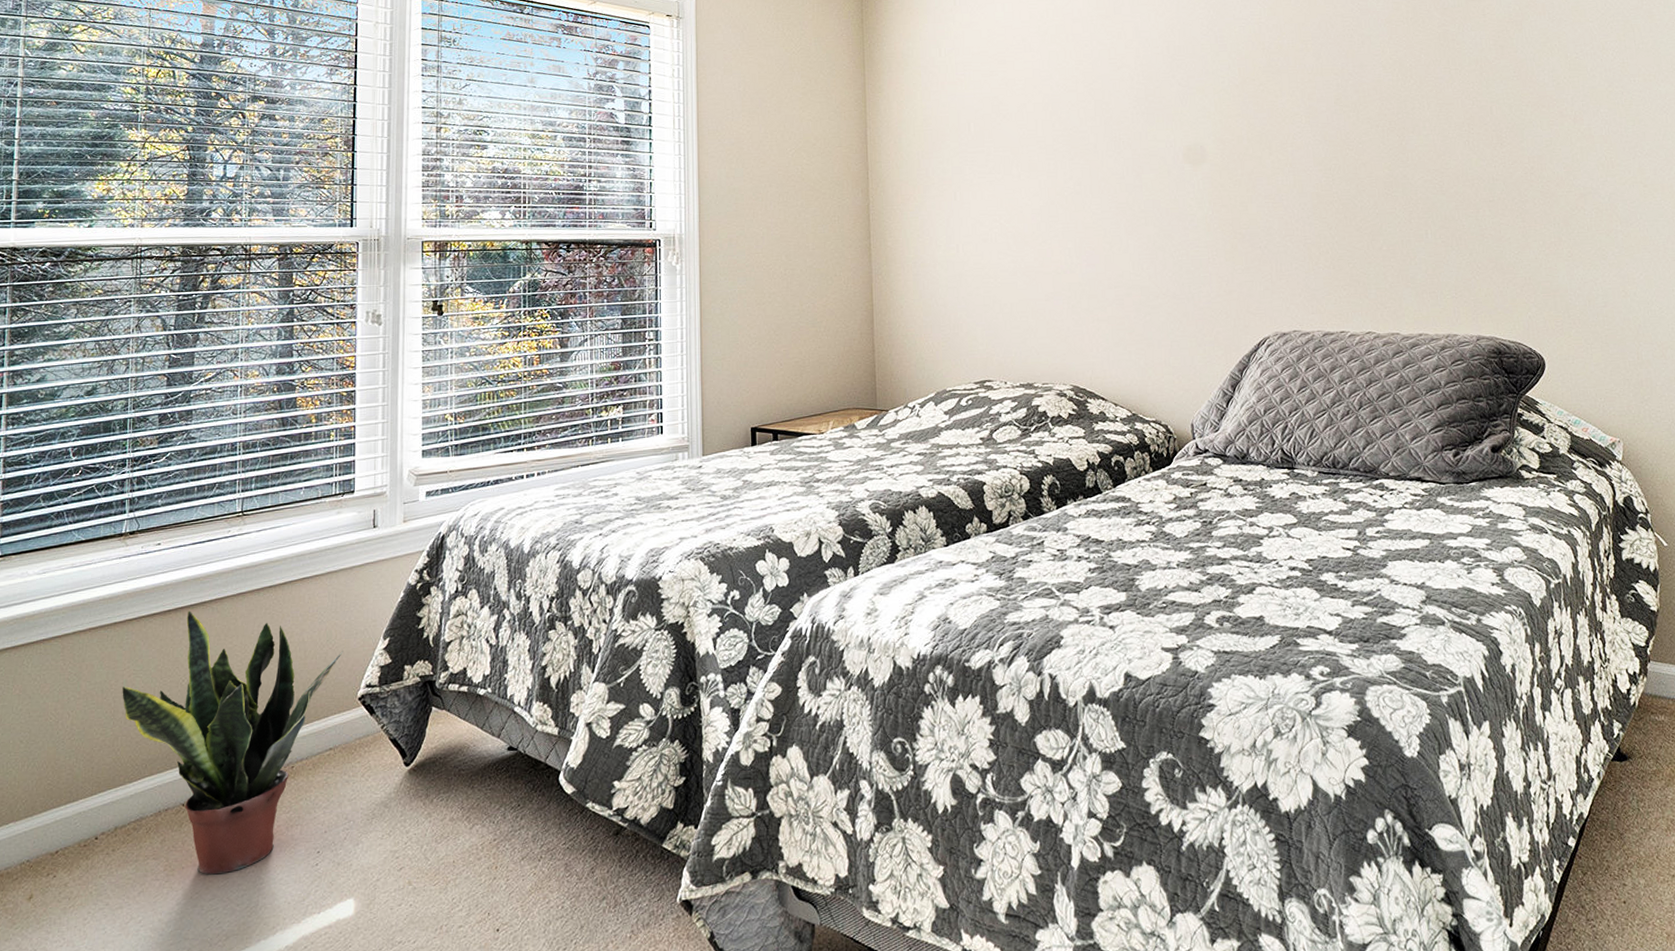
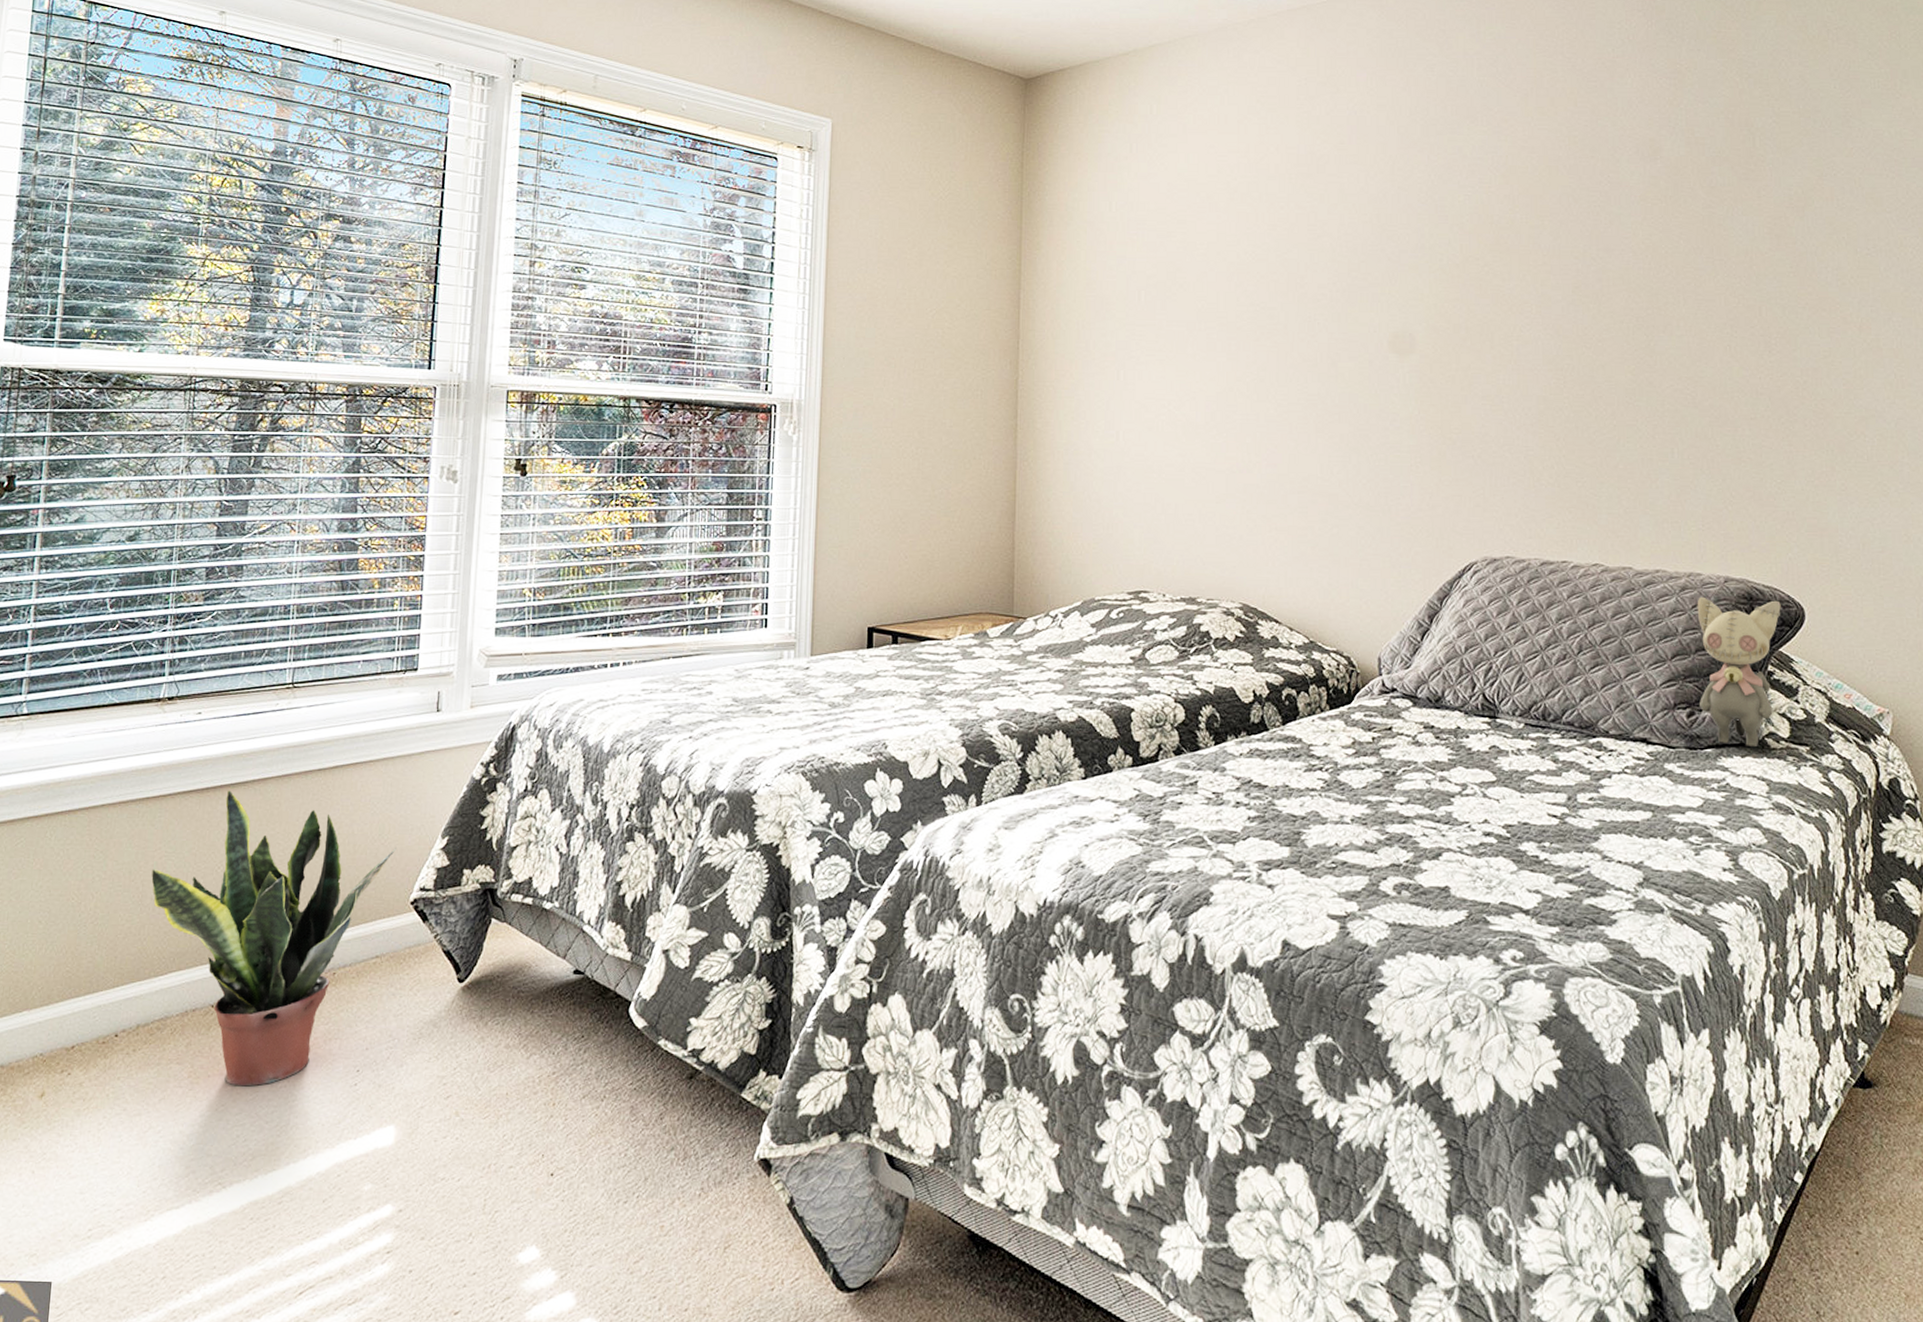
stuffed animal: none [1455,353,1525,478] -> present [1697,596,1781,746]

